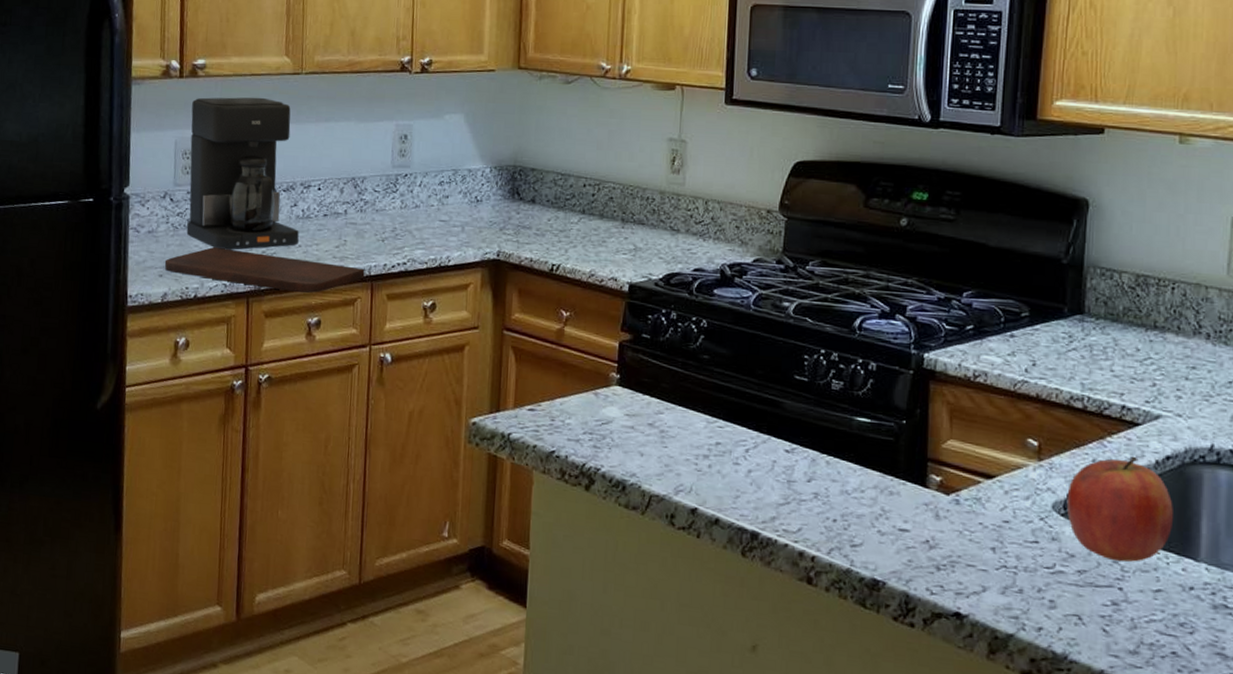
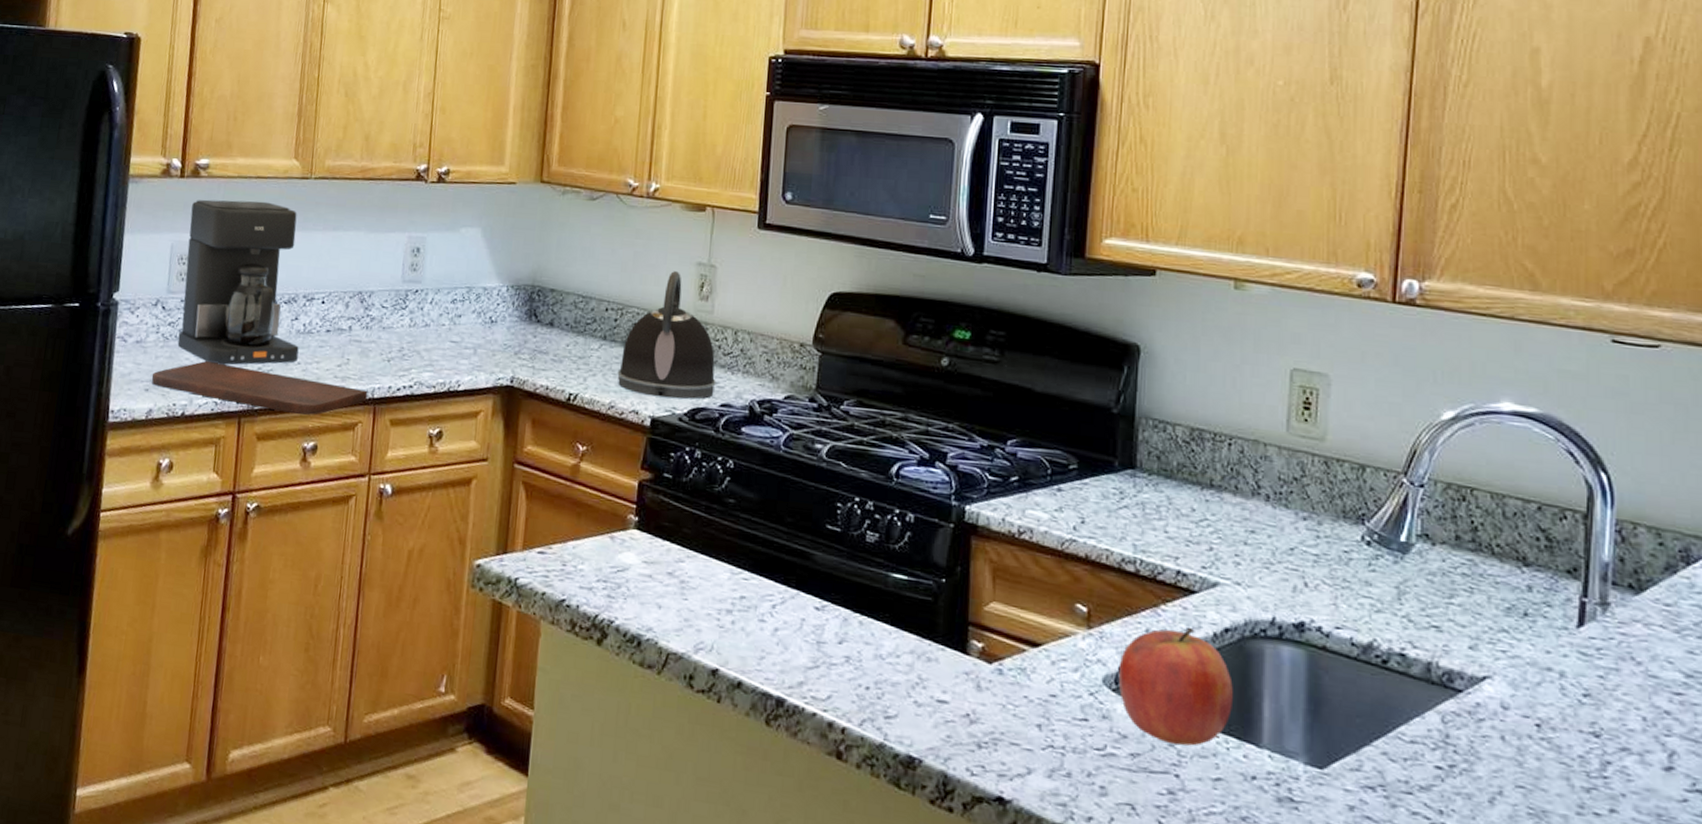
kettle: none [596,147,689,266] -> present [617,271,716,400]

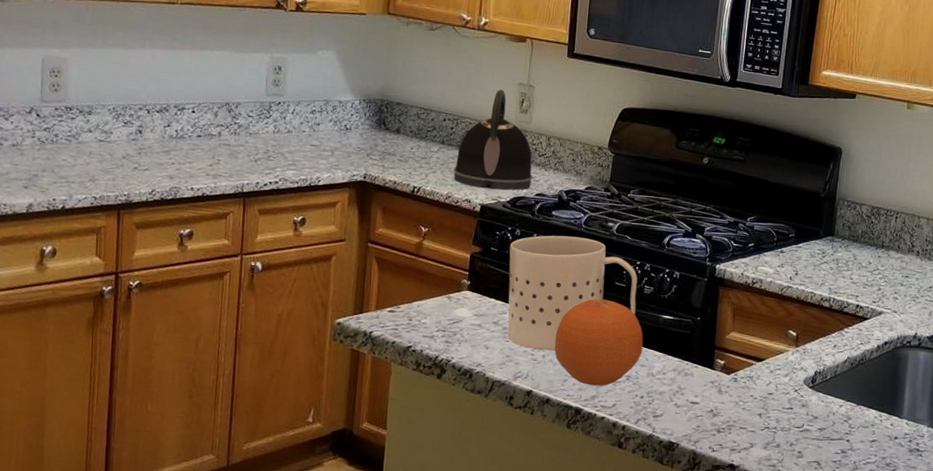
cutting board: present [151,360,368,416] -> none [30,161,238,207]
coffee maker: present [177,199,299,366] -> none [54,19,172,166]
mug: none [686,459,857,616] -> present [507,235,638,351]
fruit: none [746,547,867,669] -> present [554,299,643,386]
fruit: present [1118,628,1233,746] -> none [814,343,888,421]

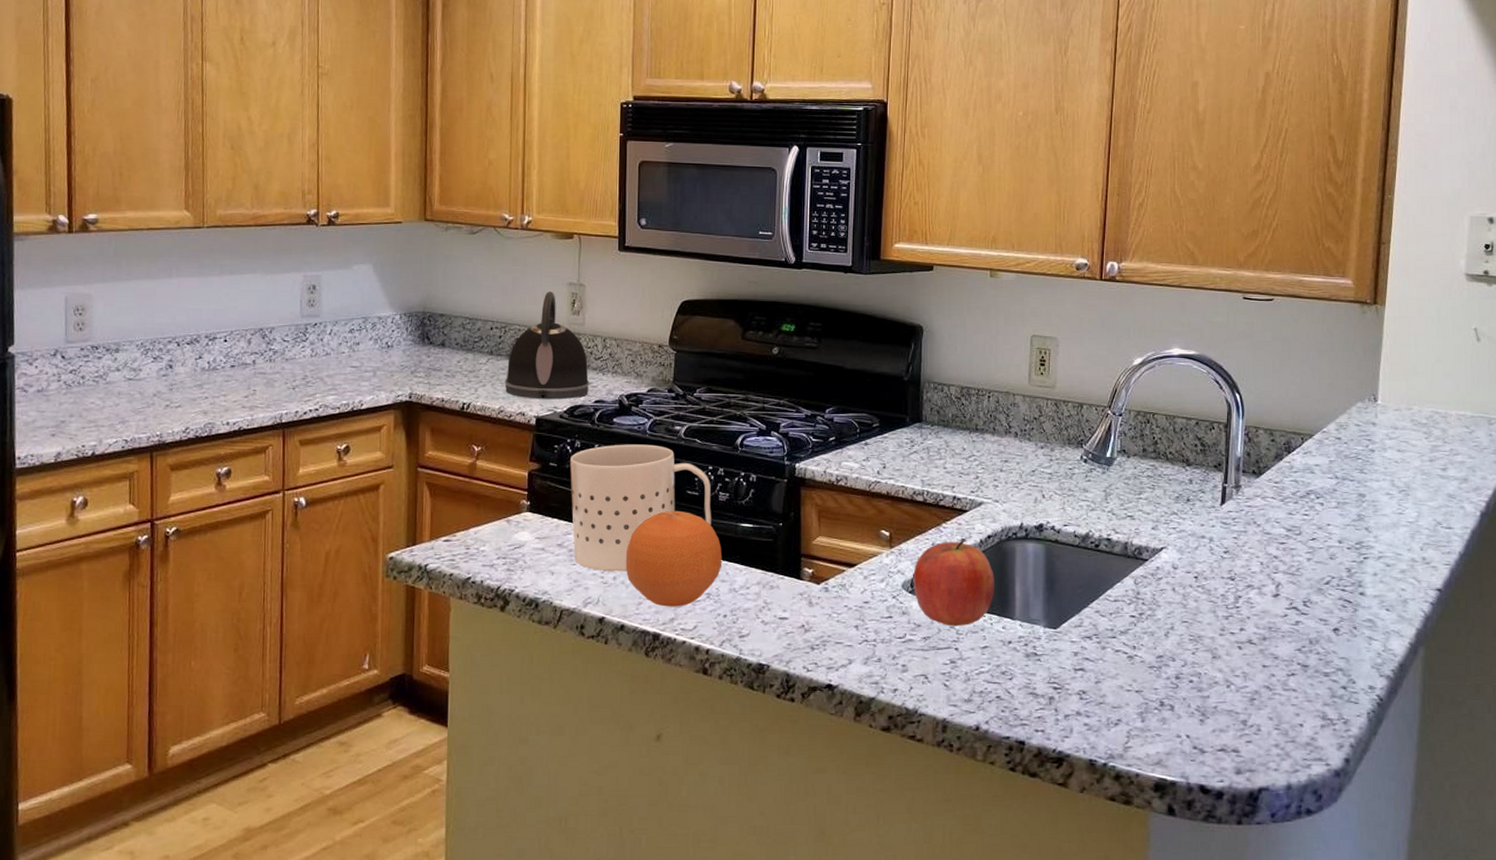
fruit: none [814,343,888,421] -> present [913,539,994,626]

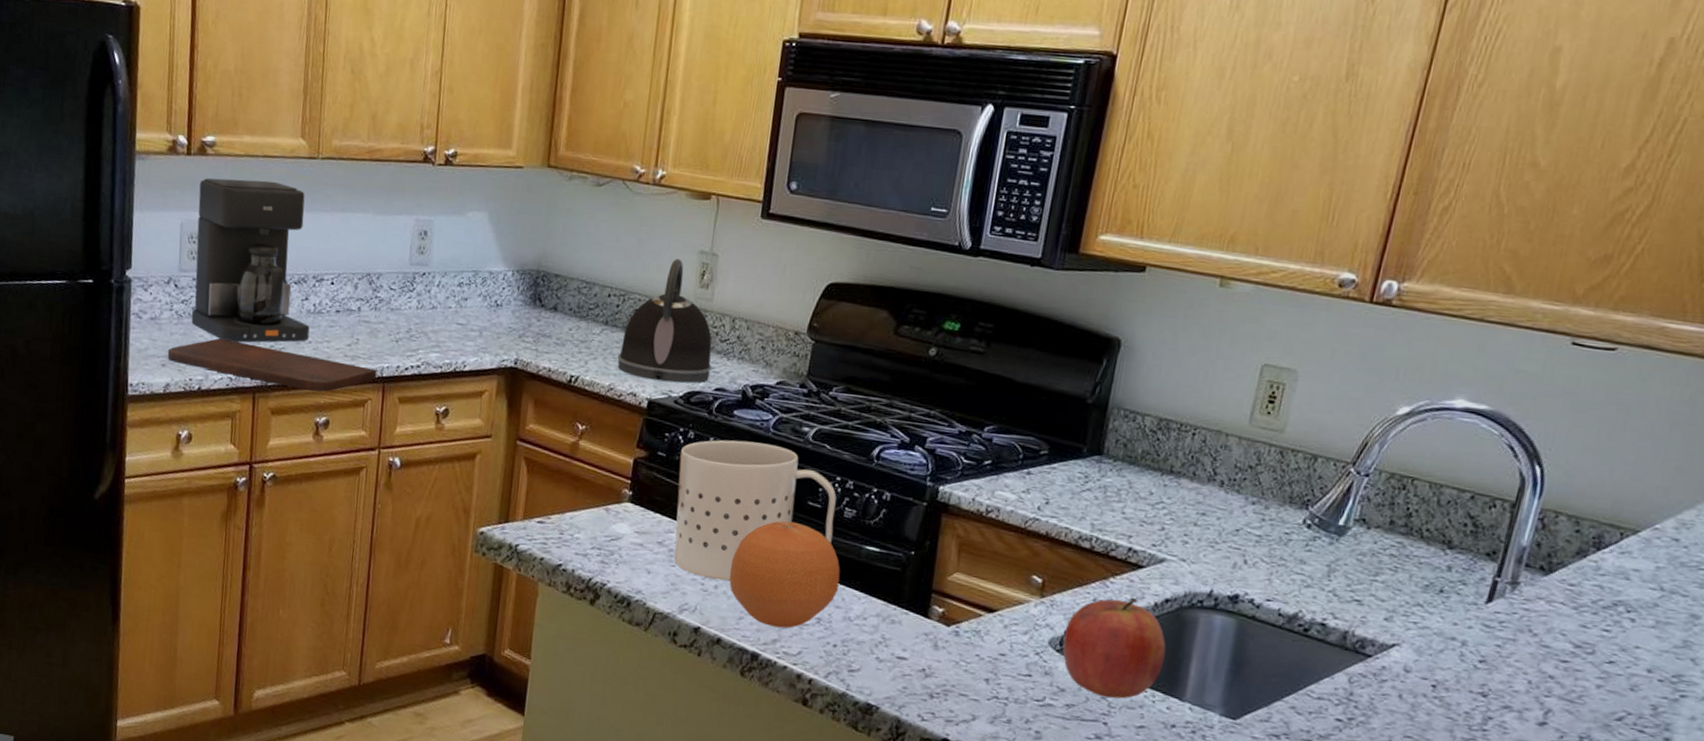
cutting board: none [57,402,276,444] -> present [167,337,377,392]
coffee maker: none [81,251,205,405] -> present [191,178,310,343]

